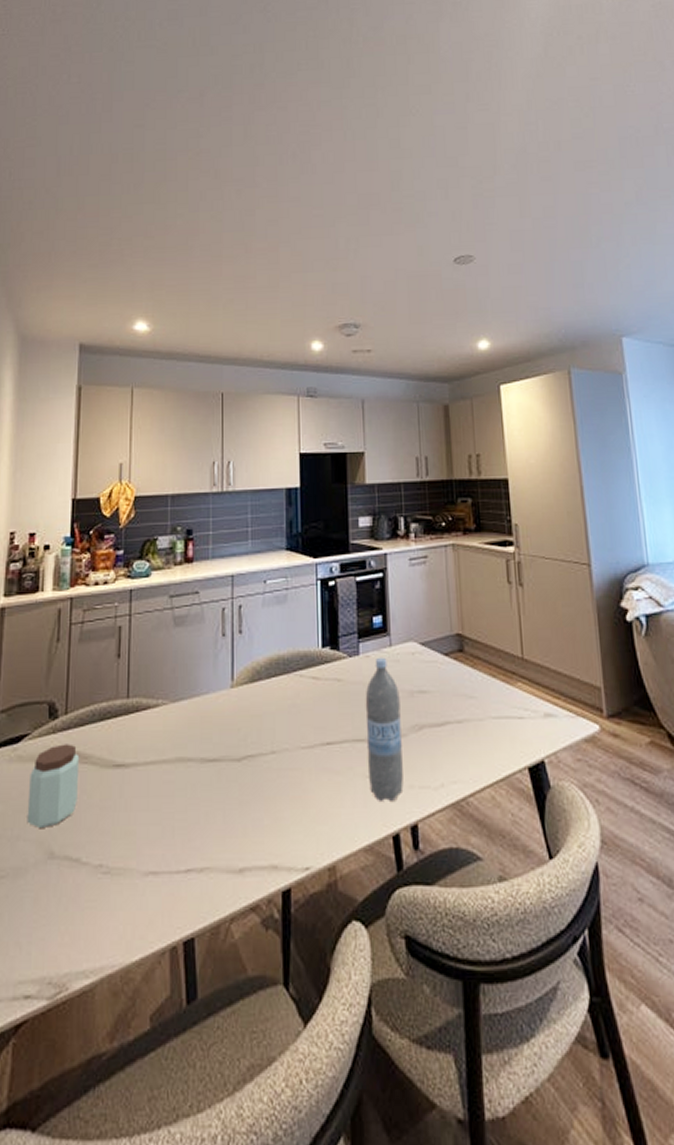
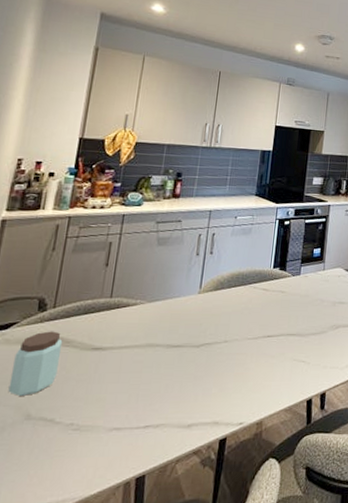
water bottle: present [365,657,404,801] -> none [295,277,326,377]

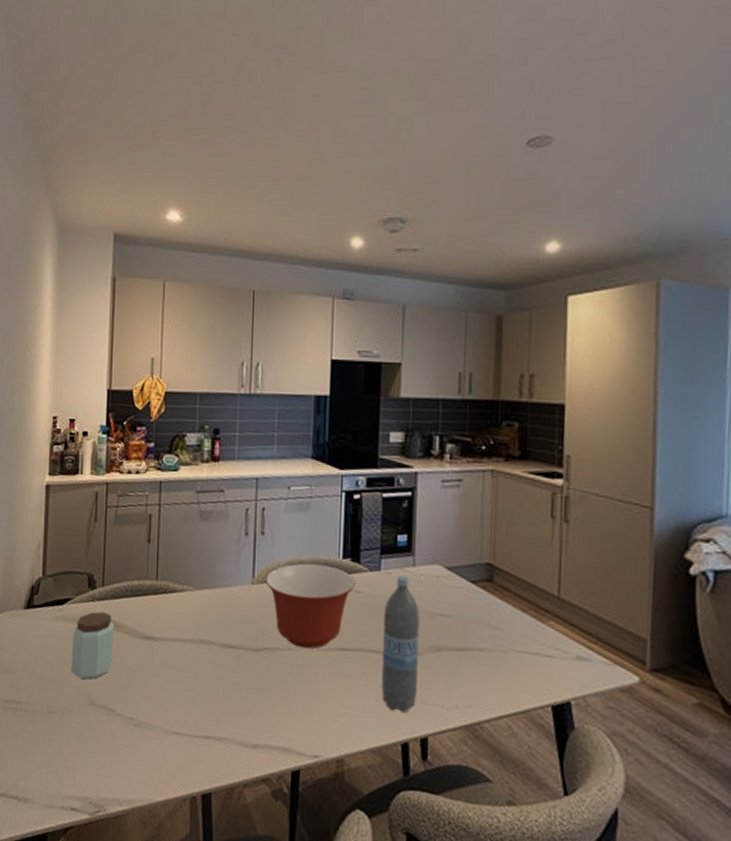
mixing bowl: none [210,274,281,340] -> present [265,563,355,649]
water bottle: none [295,277,326,377] -> present [381,575,420,713]

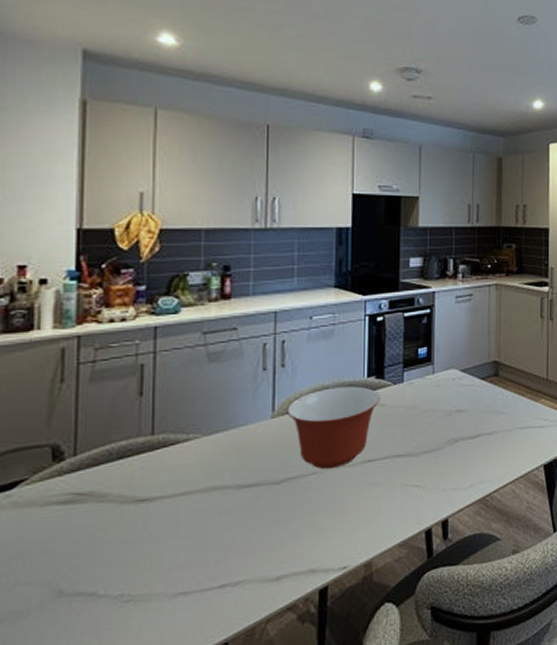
peanut butter: present [71,611,115,680] -> none [27,484,94,571]
water bottle: present [381,575,420,713] -> none [406,383,439,504]

